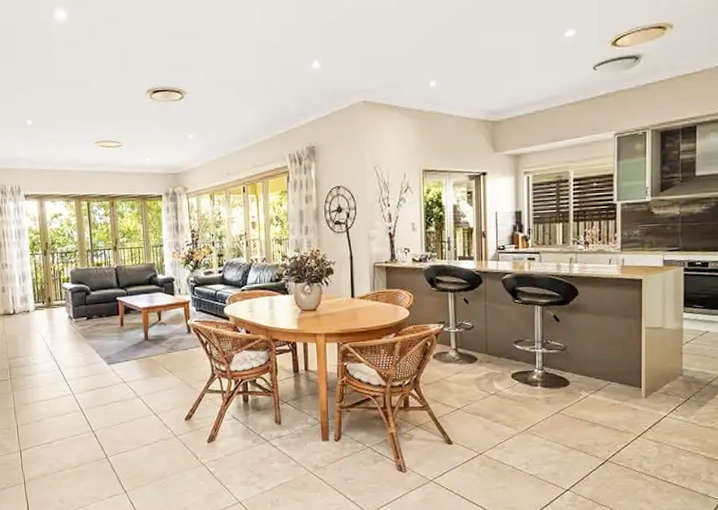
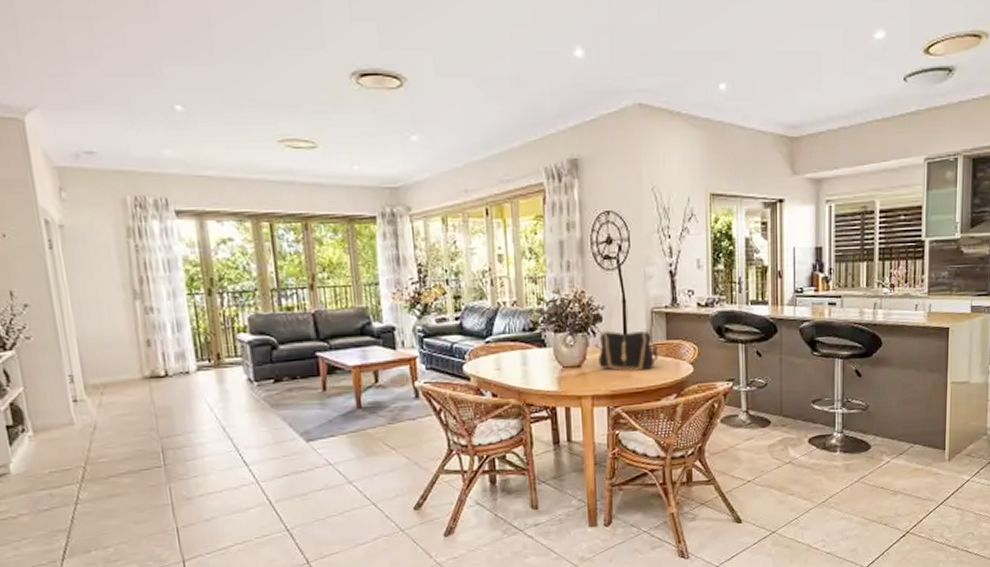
handbag: none [327,280,380,314] -> present [594,328,659,371]

